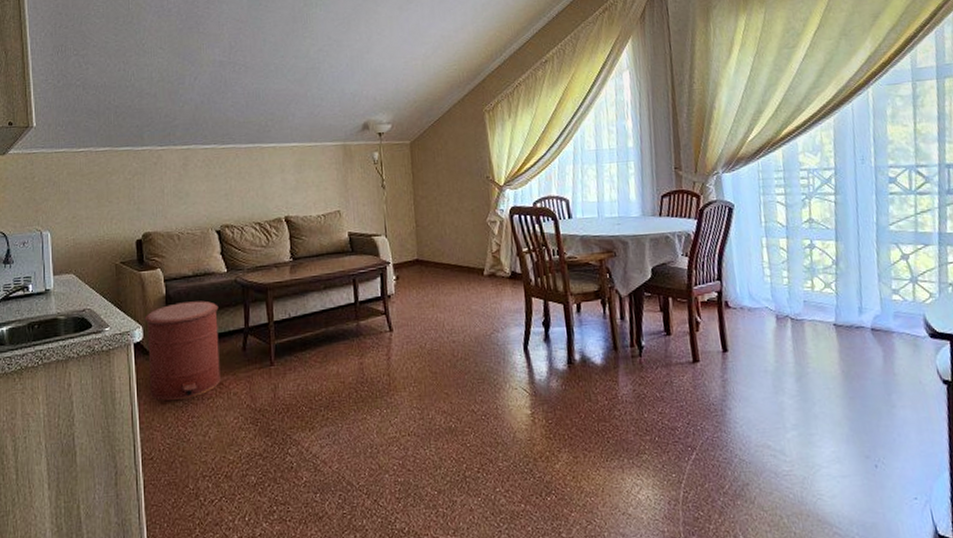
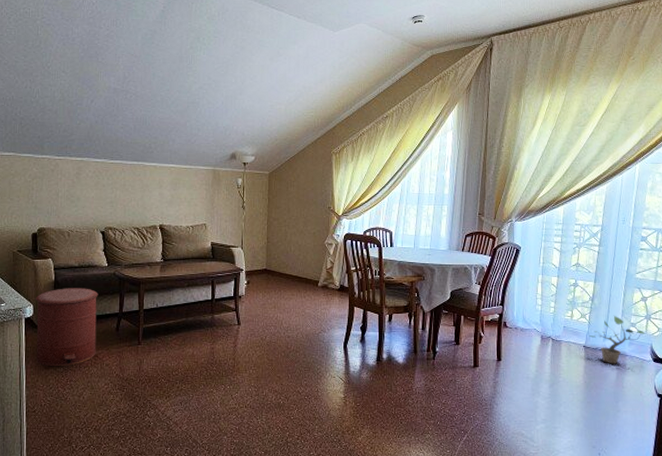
potted plant: none [839,281,913,345] -> present [589,315,645,364]

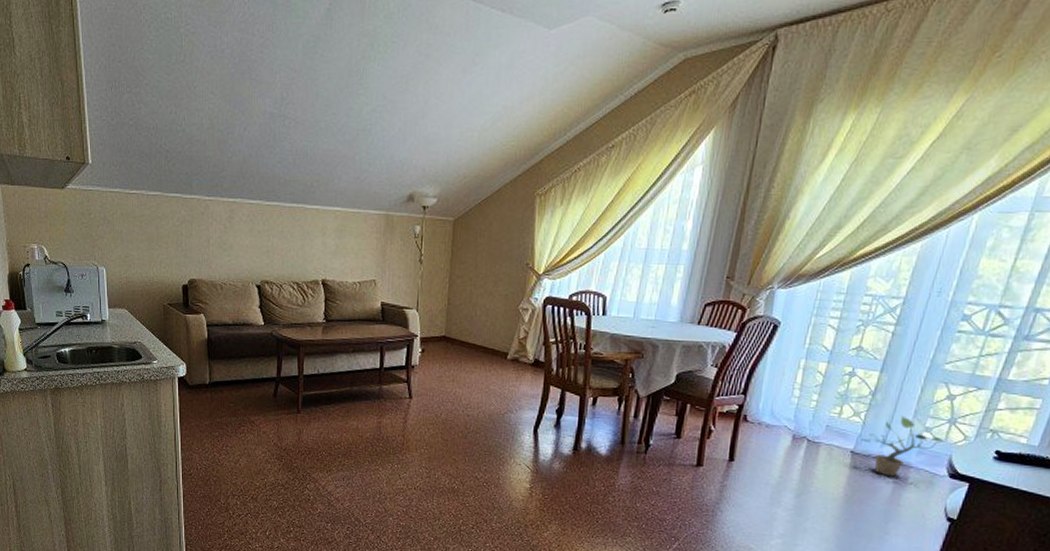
trash can: present [35,288,99,367] -> none [188,347,254,431]

